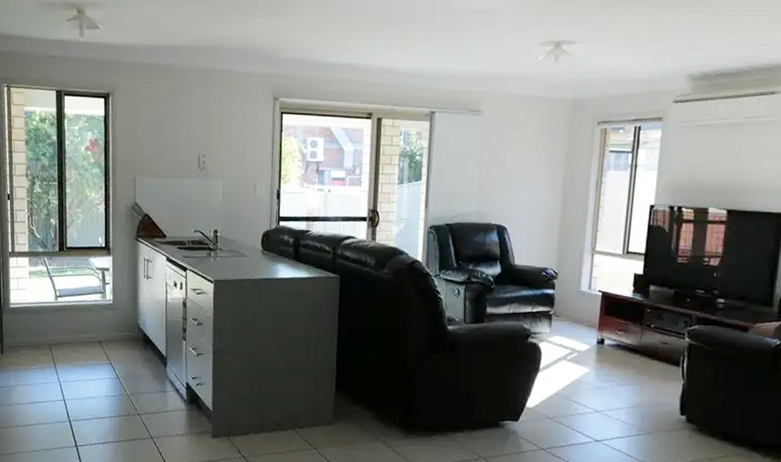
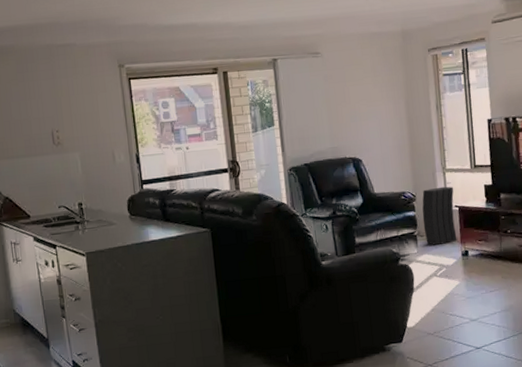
speaker: none [560,268,601,328] -> present [422,186,457,245]

